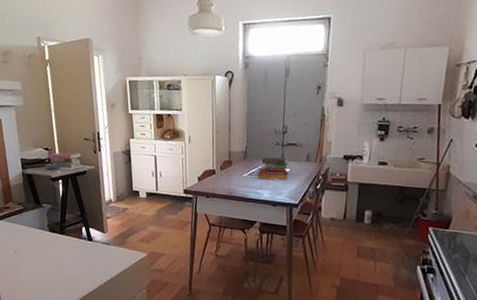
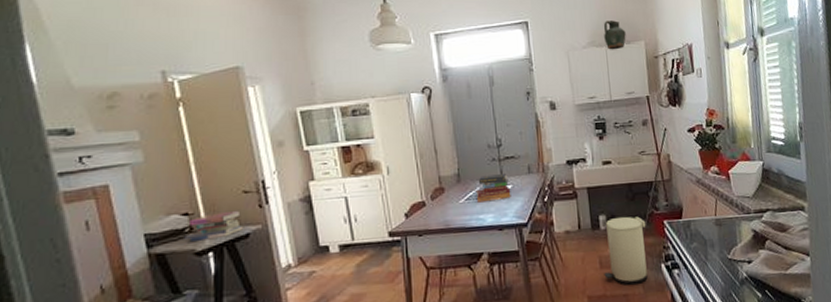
pedal bin: none [359,215,410,279] -> present [604,216,648,285]
ceramic jug: none [405,22,430,54] -> present [604,20,626,50]

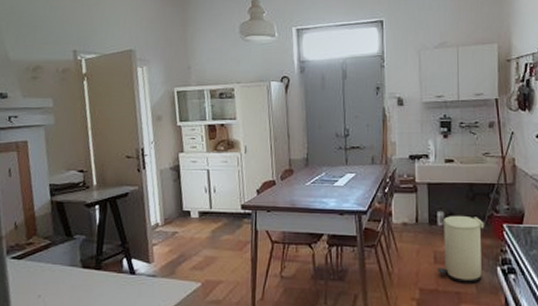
books: present [184,210,243,241] -> none [78,172,123,195]
books: present [475,172,511,203] -> none [321,161,354,187]
ceramic jug: present [604,20,626,50] -> none [457,22,479,51]

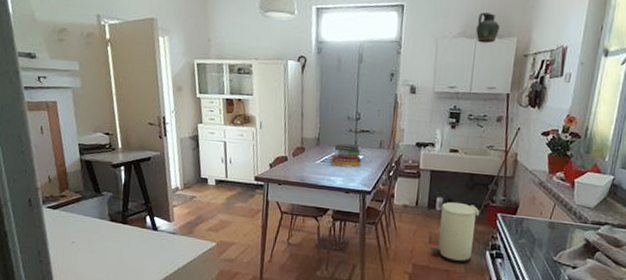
books: none [321,161,354,187] -> present [330,143,362,167]
ceramic jug: none [457,22,479,51] -> present [476,12,500,44]

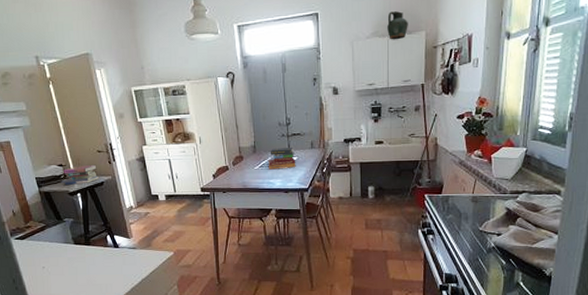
books: none [105,136,146,157] -> present [61,164,99,185]
pedal bin: present [431,201,480,264] -> none [368,188,409,244]

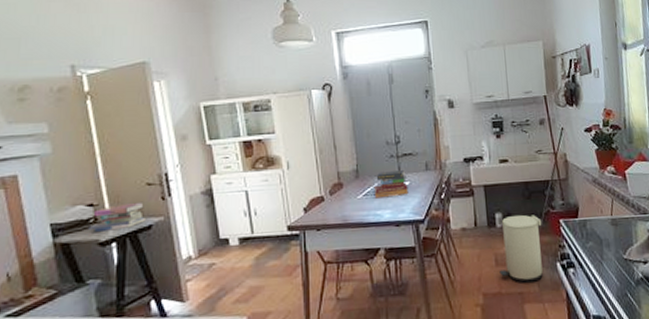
pedal bin: none [368,188,409,244] -> present [499,214,543,283]
ceramic jug: present [387,11,408,40] -> none [502,21,525,50]

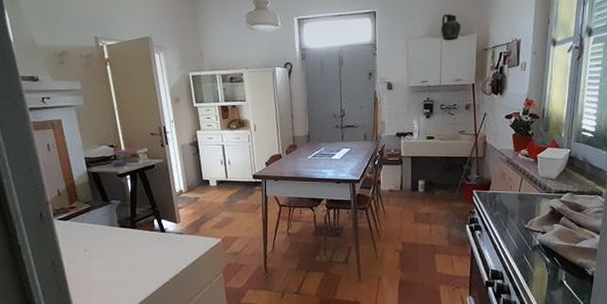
books: present [373,169,409,198] -> none [321,138,349,160]
pedal bin: present [499,214,543,283] -> none [417,183,458,238]
ceramic jug: none [502,21,525,50] -> present [441,14,461,41]

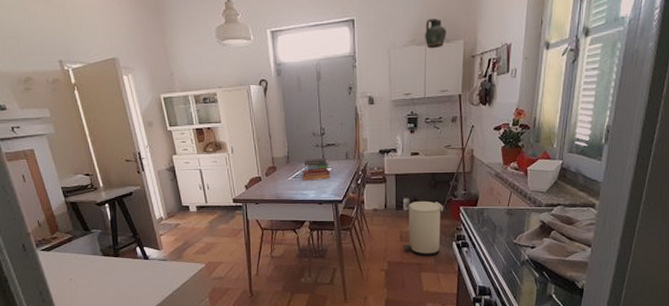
books: present [111,147,150,166] -> none [88,174,127,195]
books: none [321,138,349,160] -> present [301,157,330,181]
pedal bin: none [417,183,458,238] -> present [403,200,444,256]

